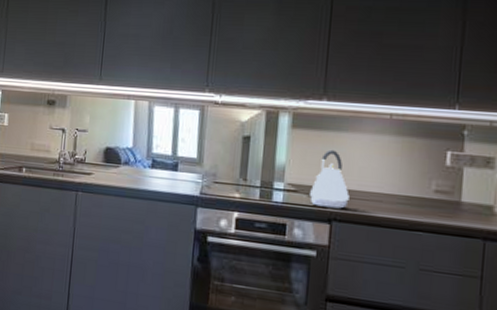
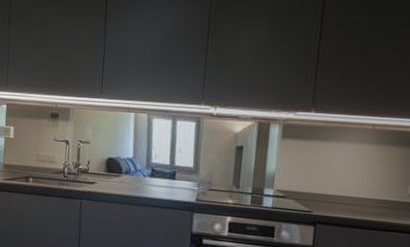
kettle: present [310,149,350,209] -> none [297,158,333,213]

